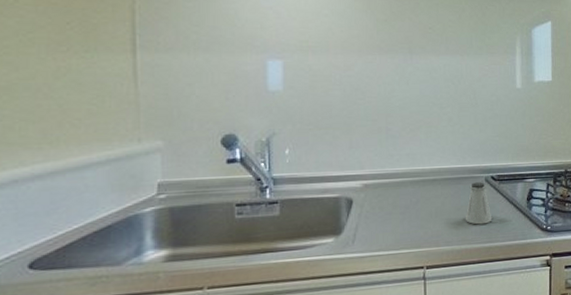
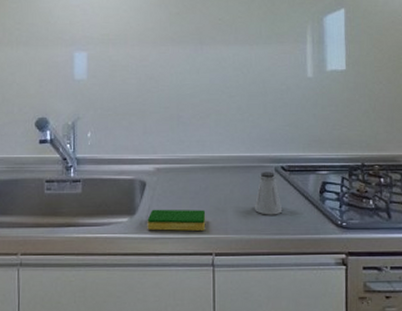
dish sponge: none [355,224,417,249] -> present [147,209,206,231]

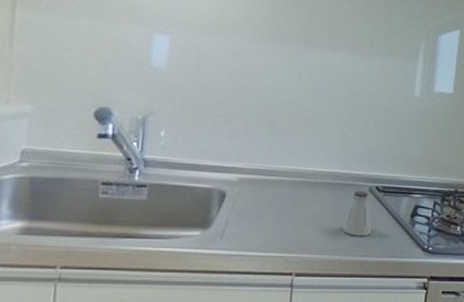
dish sponge: present [147,209,206,231] -> none [222,223,291,249]

